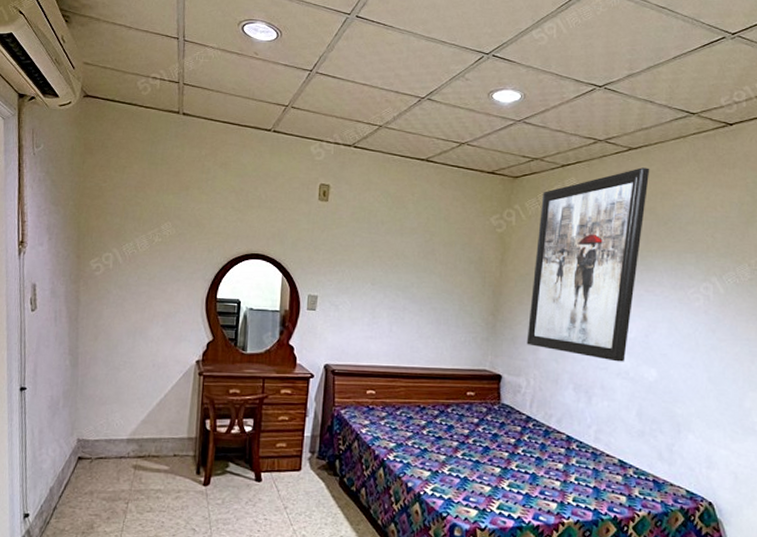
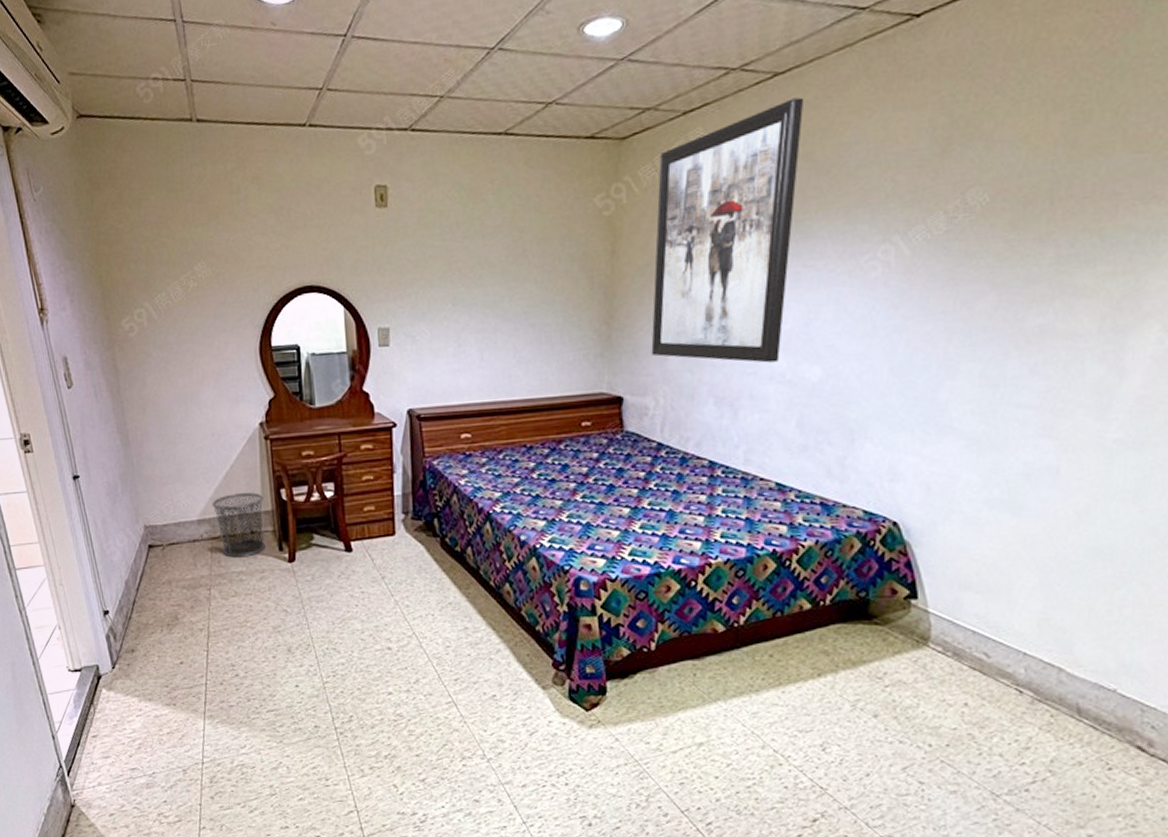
waste bin: none [142,419,190,477] -> present [212,492,266,558]

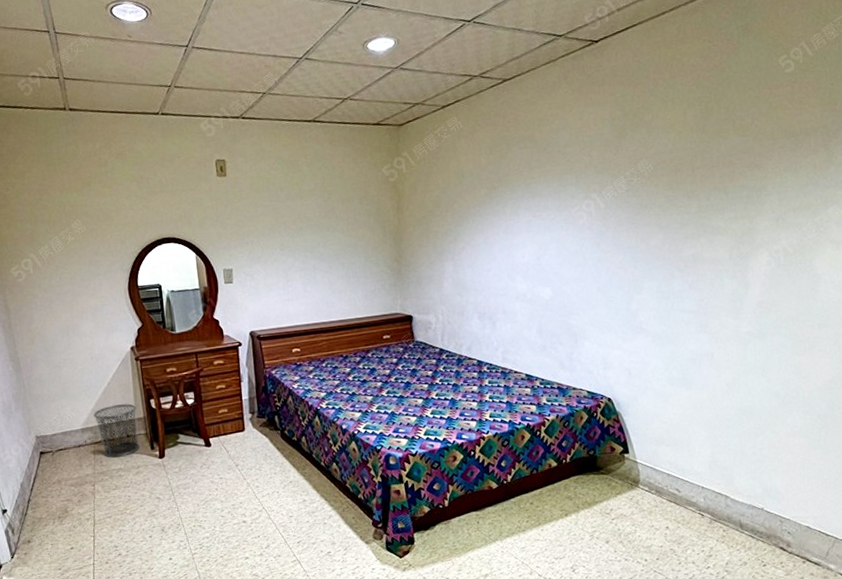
wall art: present [651,97,805,363] -> none [427,97,526,287]

